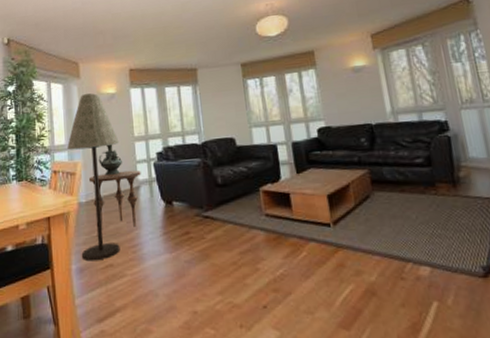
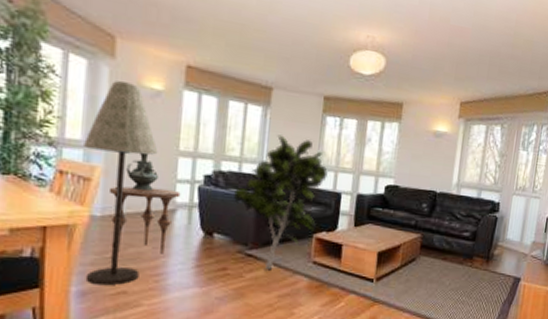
indoor plant: none [182,104,260,229] -> present [233,134,328,270]

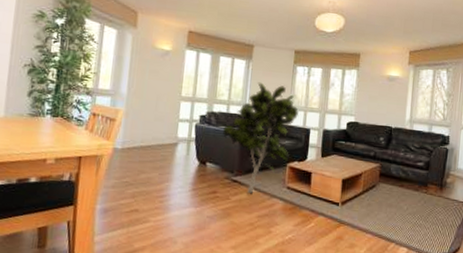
floor lamp: present [84,81,158,286] -> none [108,45,166,205]
side table: present [108,186,181,254] -> none [128,125,182,179]
decorative urn: present [126,152,158,191] -> none [141,98,165,129]

